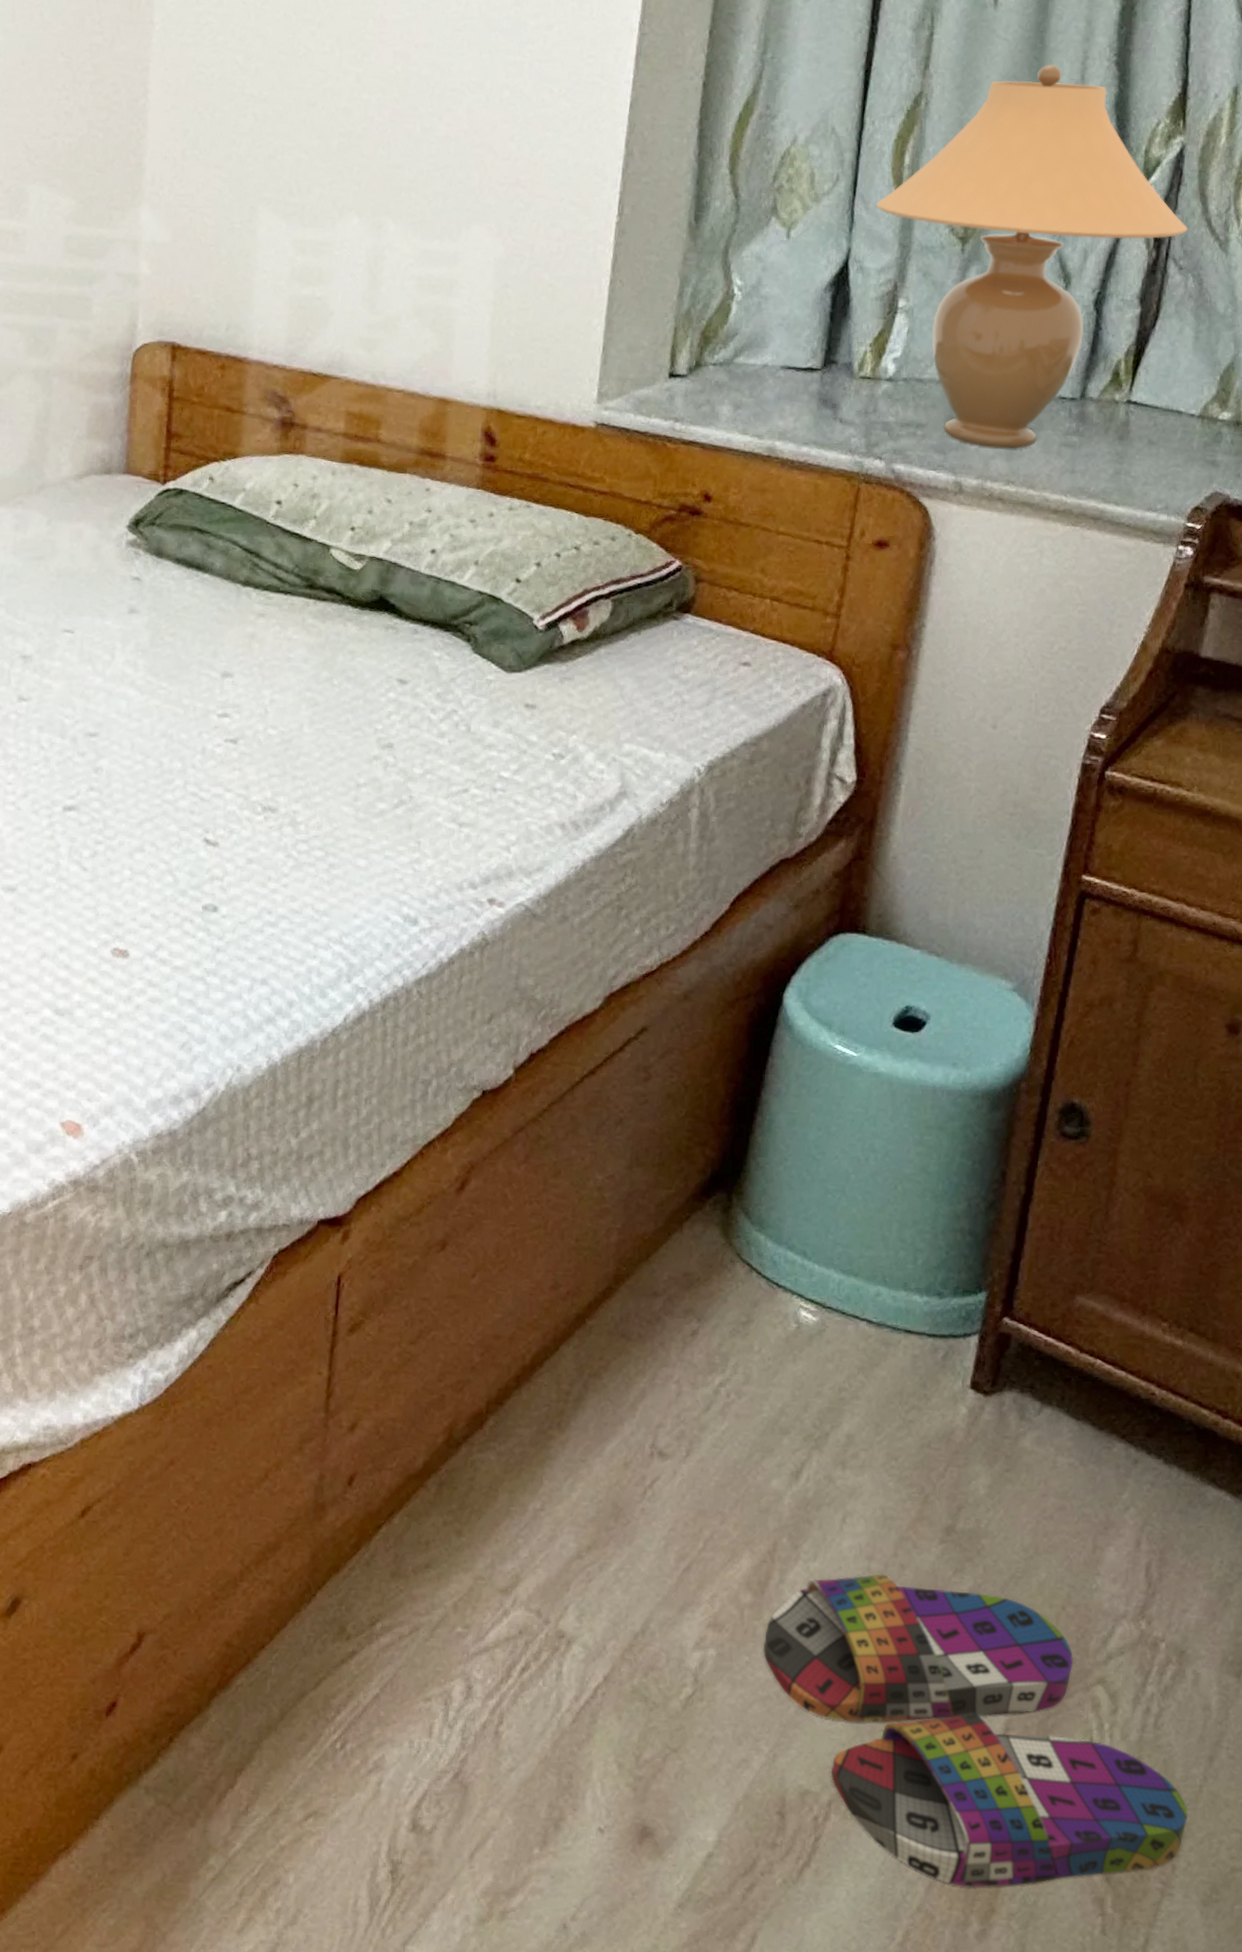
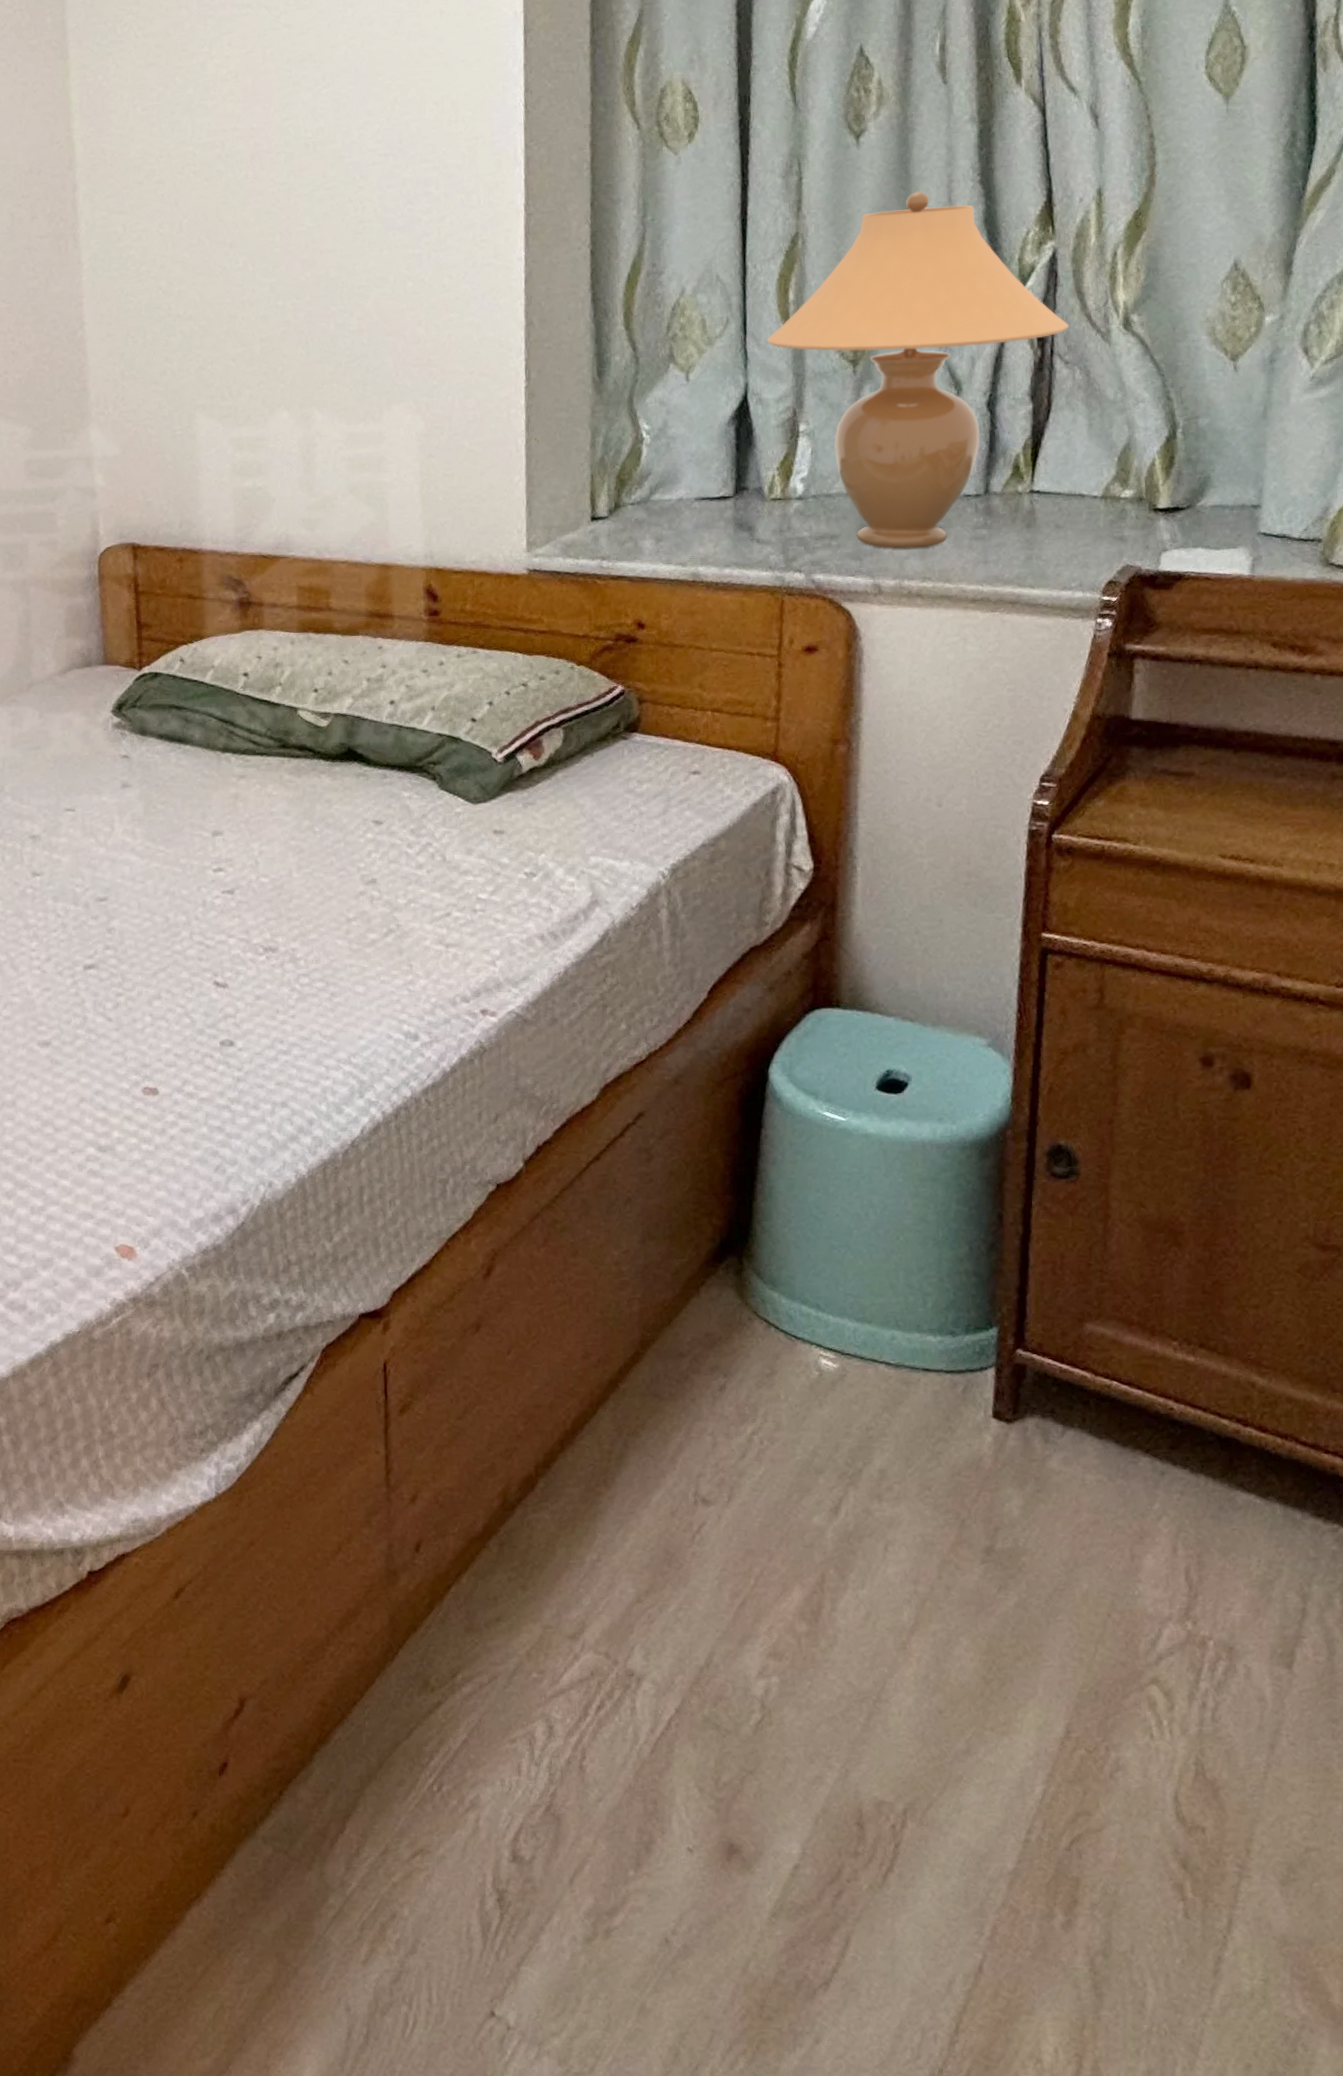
slippers: present [763,1574,1188,1887] -> none [823,1596,1256,1881]

